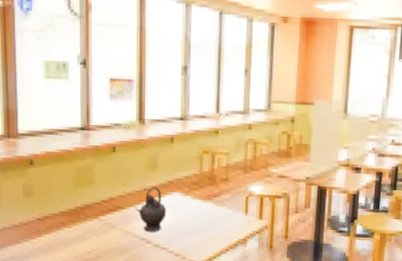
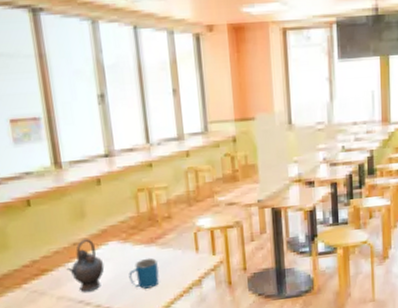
mug: none [185,212,211,239] -> present [128,257,159,289]

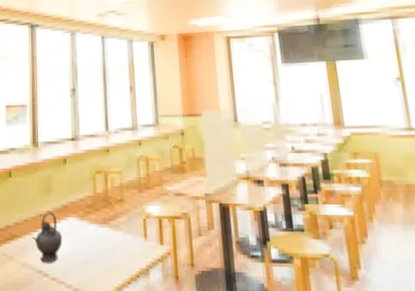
mug: present [128,257,159,289] -> none [83,238,109,269]

